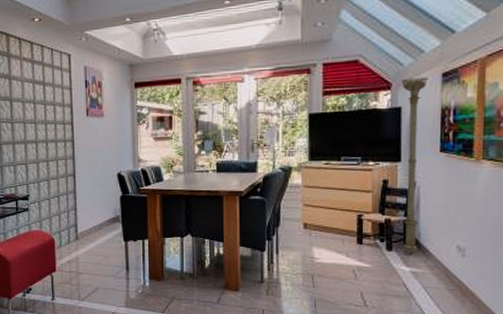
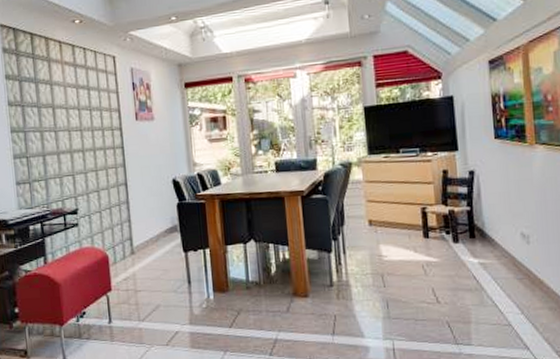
floor lamp: present [402,77,428,255] -> none [451,65,484,246]

